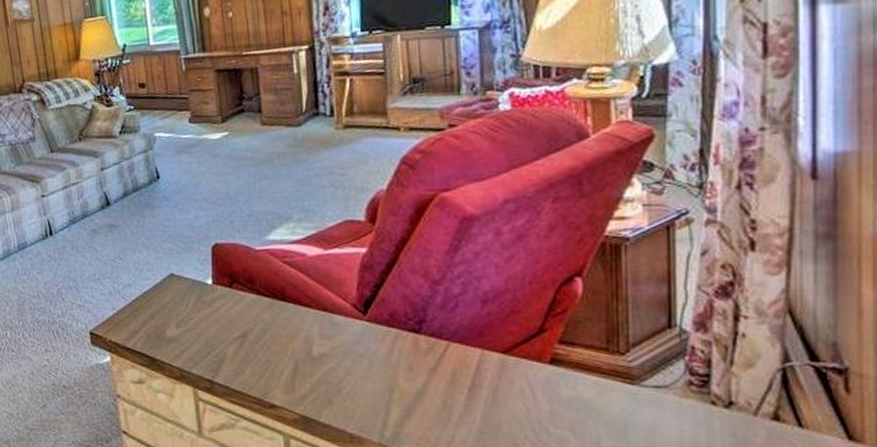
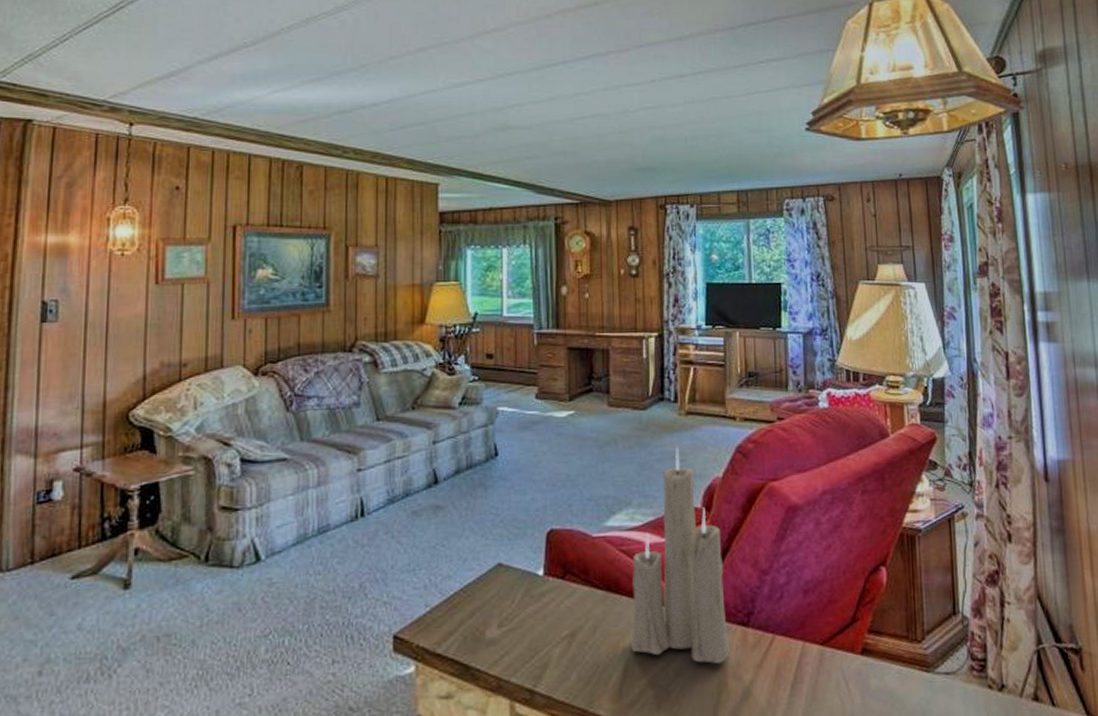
candle: none [296,161,402,366] -> present [631,446,731,664]

